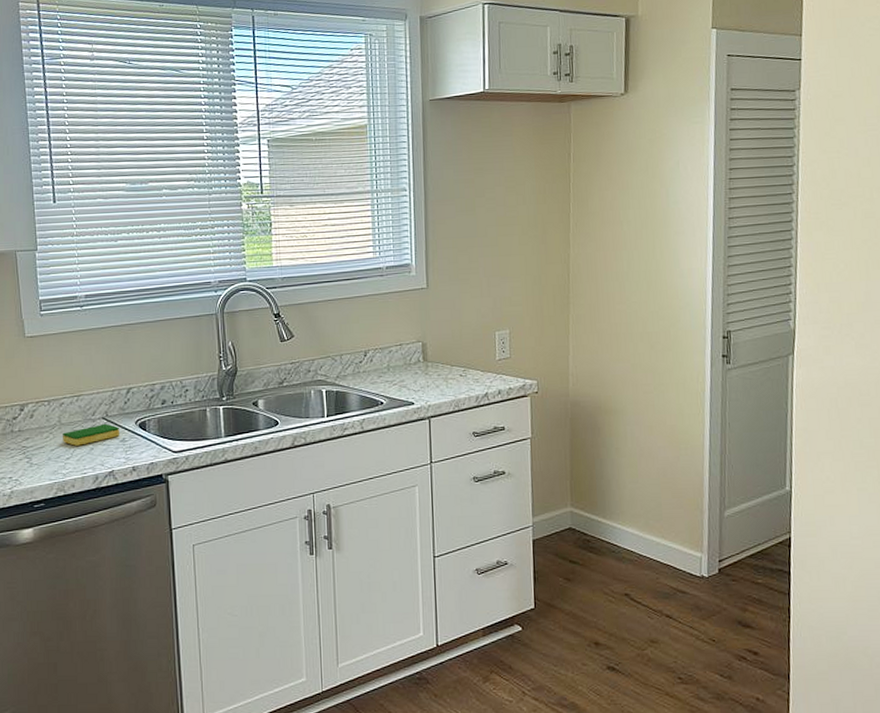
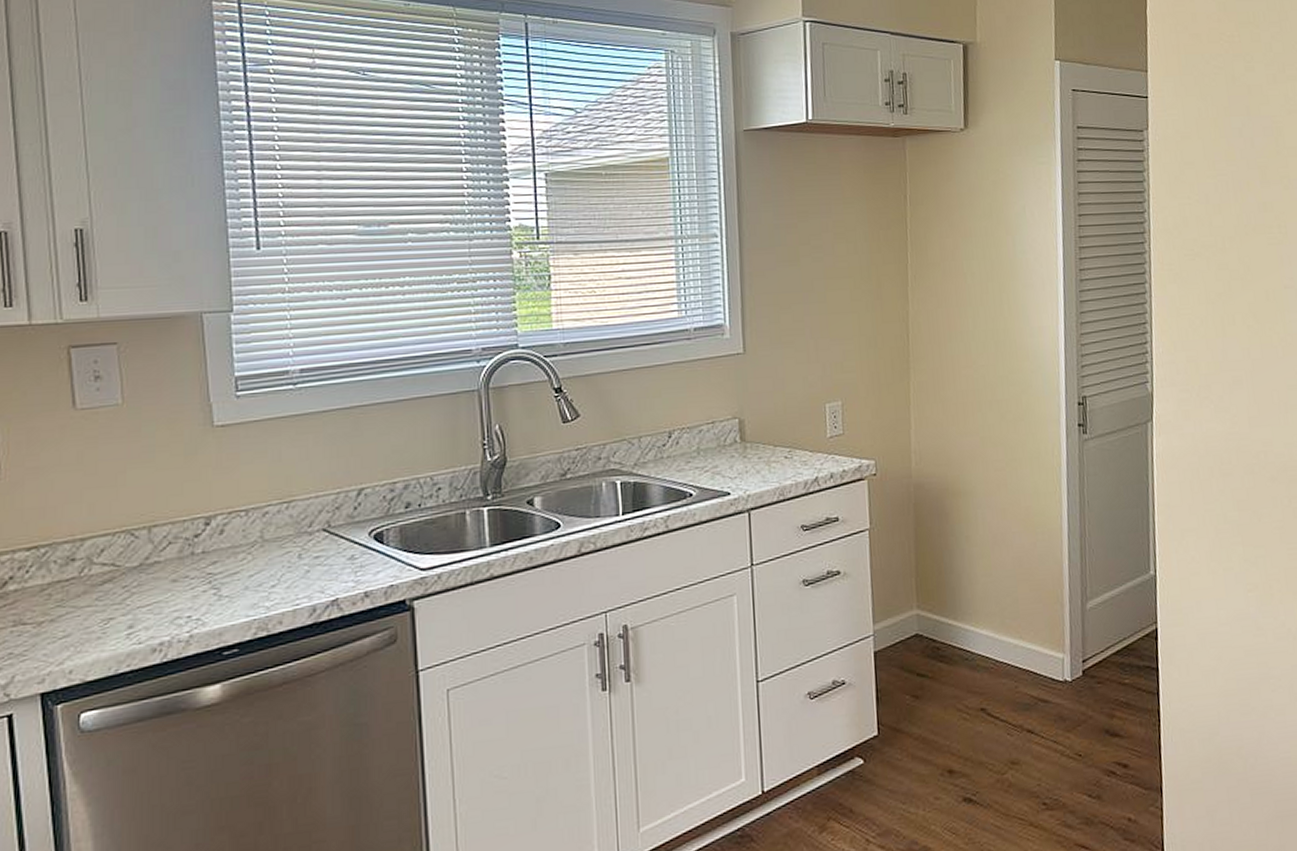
dish sponge: present [63,423,119,446] -> none [266,536,346,569]

